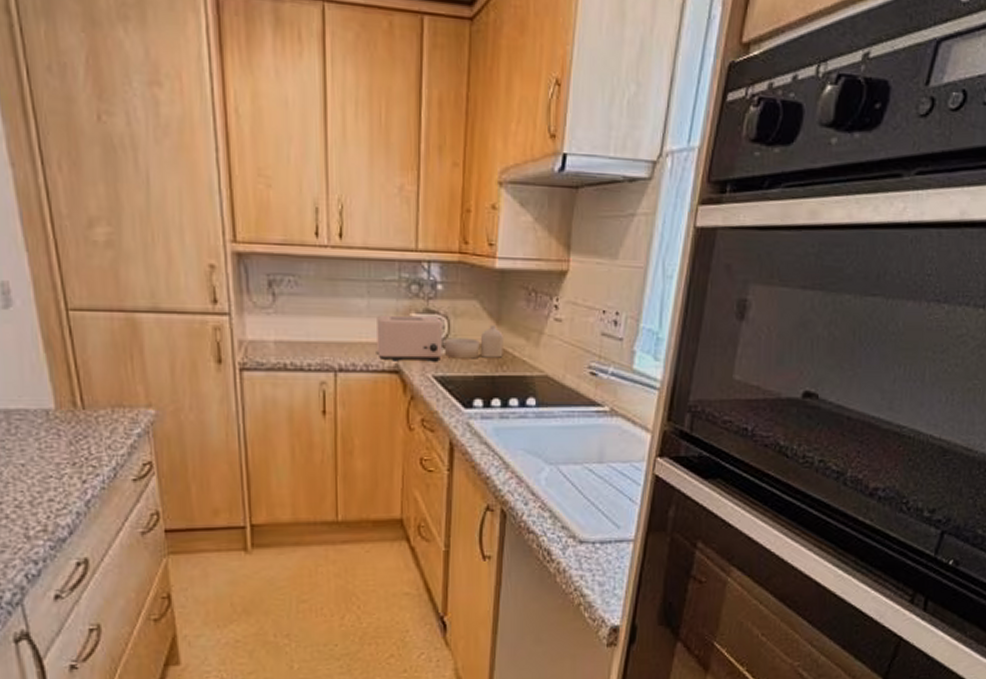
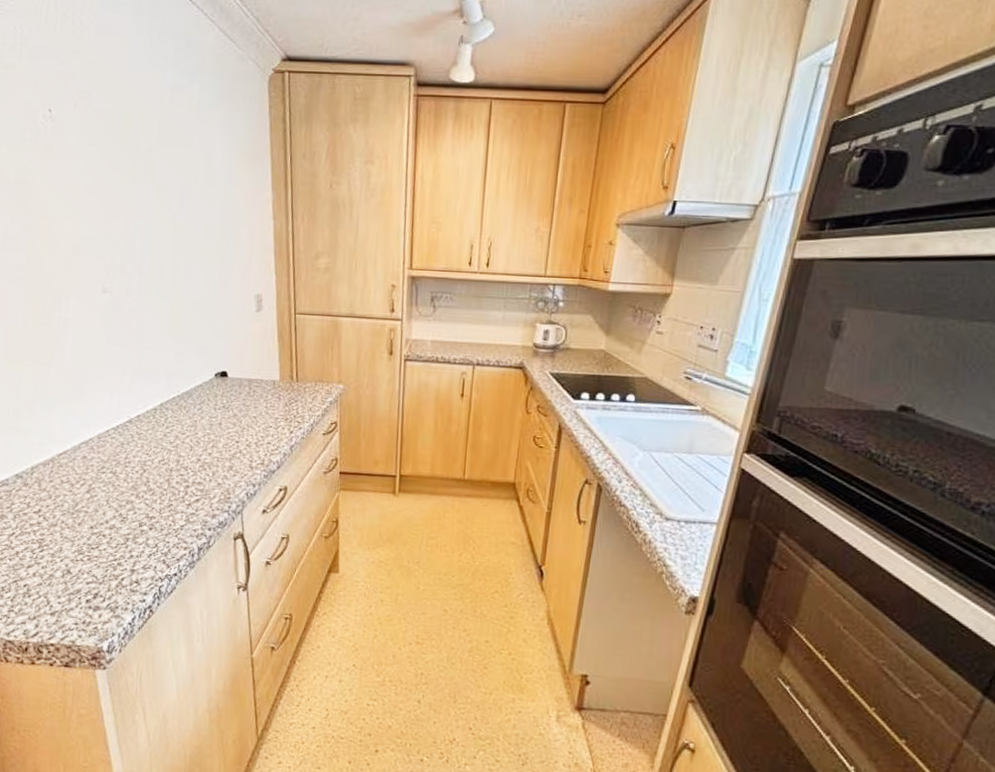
toaster: present [376,315,445,362] -> none [506,324,563,362]
canister: present [445,325,503,359] -> none [561,335,611,361]

